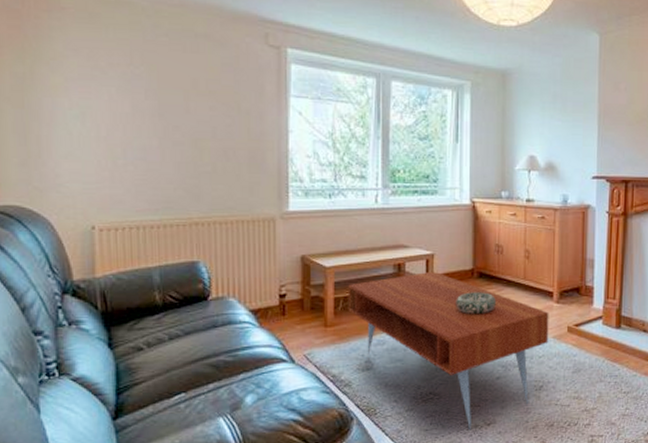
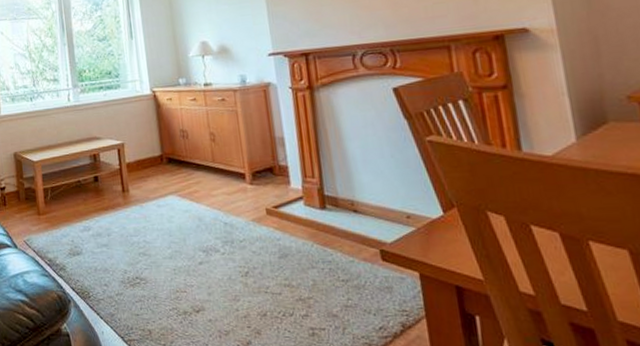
coffee table: present [348,271,549,430] -> none [53,159,248,317]
decorative bowl: present [456,292,496,315] -> none [149,177,188,200]

